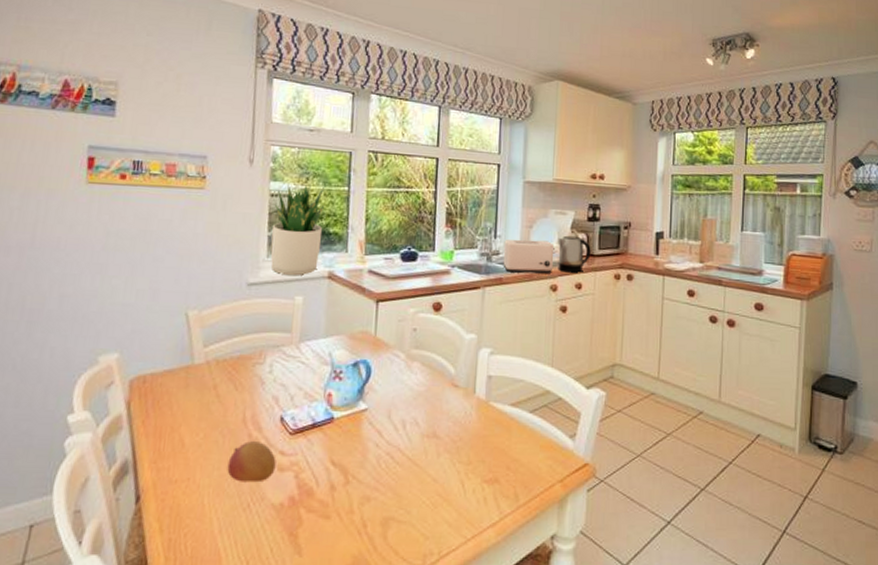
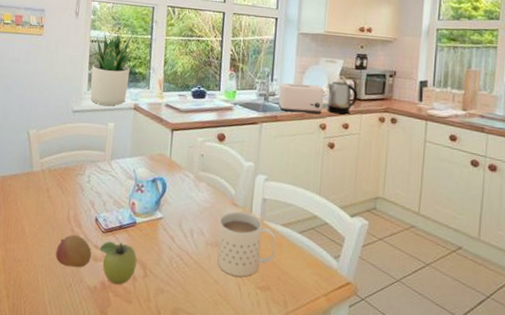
fruit: none [286,444,336,498] -> present [99,241,137,285]
mug: none [435,393,504,471] -> present [217,211,276,277]

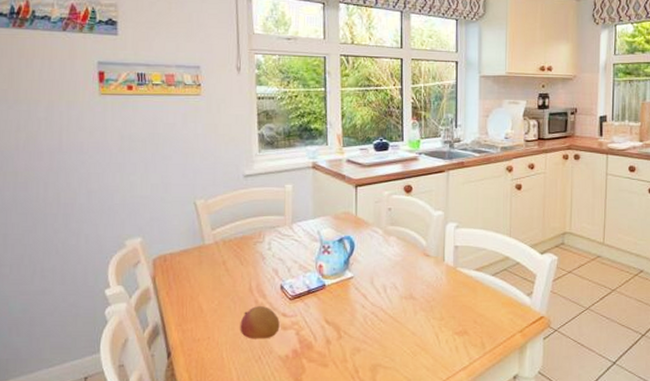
planter: present [90,31,133,107] -> none [261,85,306,167]
fruit: present [99,241,137,285] -> none [288,308,329,351]
mug: present [217,211,276,277] -> none [412,261,471,325]
toaster: present [278,82,326,114] -> none [464,127,510,157]
kettle: present [327,81,358,115] -> none [512,122,542,155]

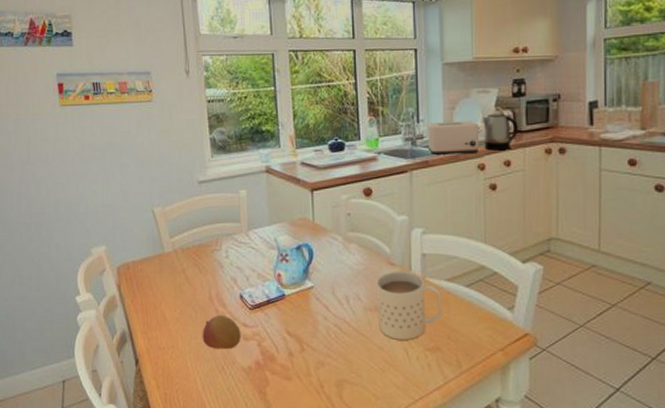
mug: none [412,261,471,325] -> present [376,271,443,340]
toaster: none [464,127,510,157] -> present [427,121,481,155]
kettle: none [512,122,542,155] -> present [482,113,518,151]

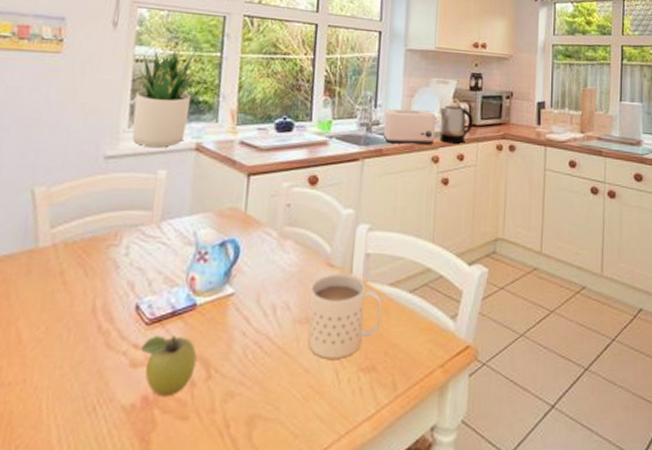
fruit: present [202,316,241,350] -> none [71,334,129,382]
planter: none [213,86,256,173] -> present [132,47,196,148]
fruit: none [248,318,291,363] -> present [140,336,197,397]

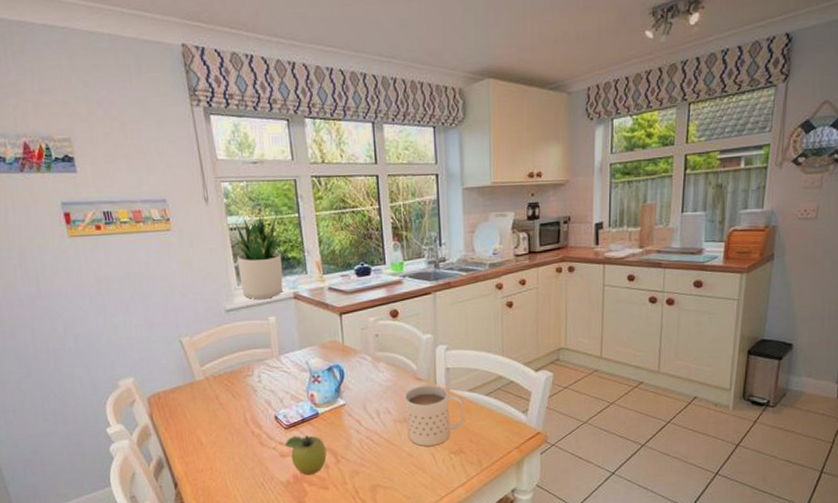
toaster: present [383,108,438,145] -> none [449,243,499,276]
kettle: present [439,105,473,144] -> none [500,235,532,271]

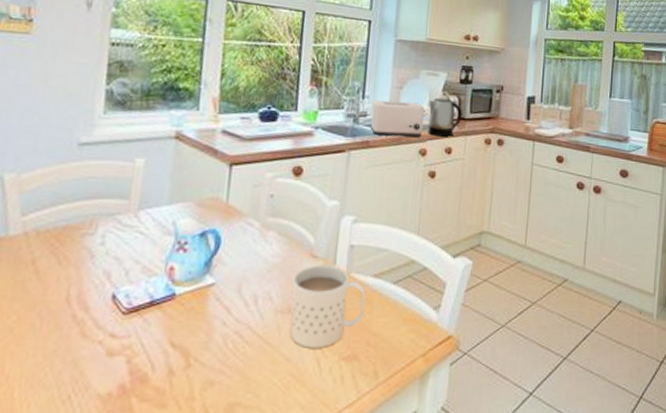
planter: present [236,213,283,300] -> none [107,31,177,136]
fruit: present [285,435,327,476] -> none [117,325,176,386]
toaster: none [449,243,499,276] -> present [370,100,426,137]
kettle: none [500,235,532,271] -> present [427,97,463,137]

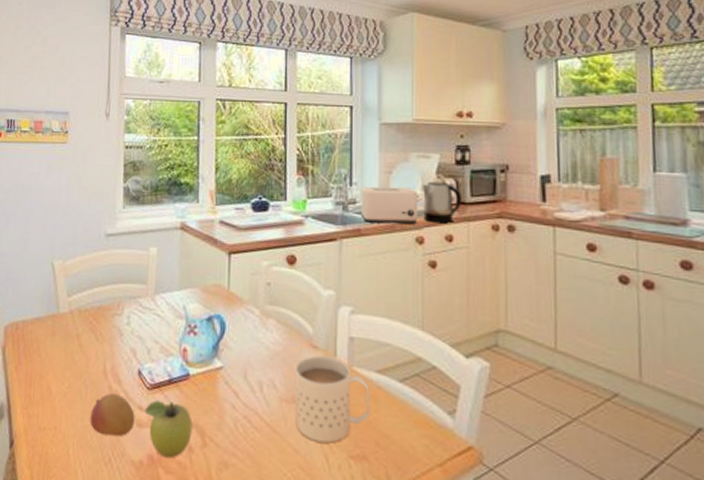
fruit: none [44,323,105,371] -> present [90,393,135,437]
fruit: none [117,325,176,386] -> present [144,400,193,459]

